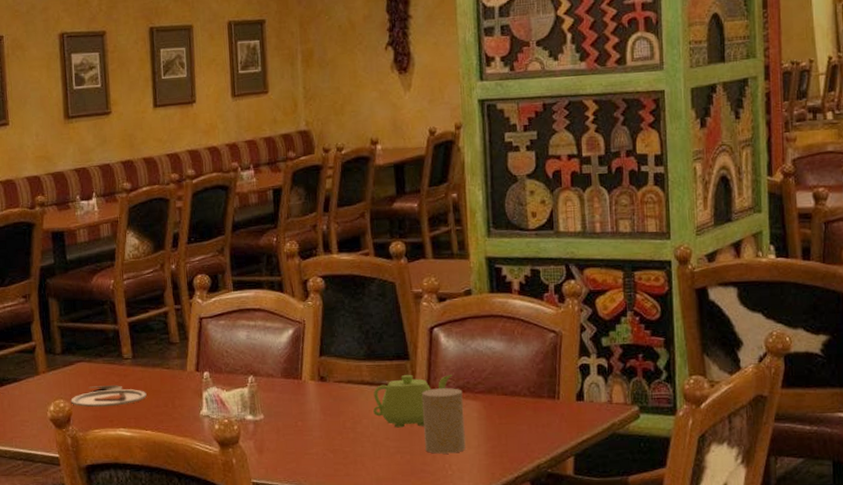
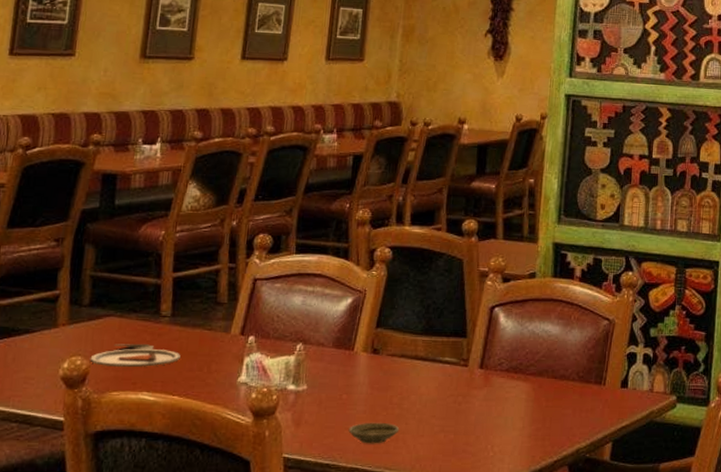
saucer: none [308,446,357,467] -> present [348,422,400,444]
teapot: present [373,374,453,428] -> none [423,352,507,406]
cup: present [422,388,466,454] -> none [470,368,515,435]

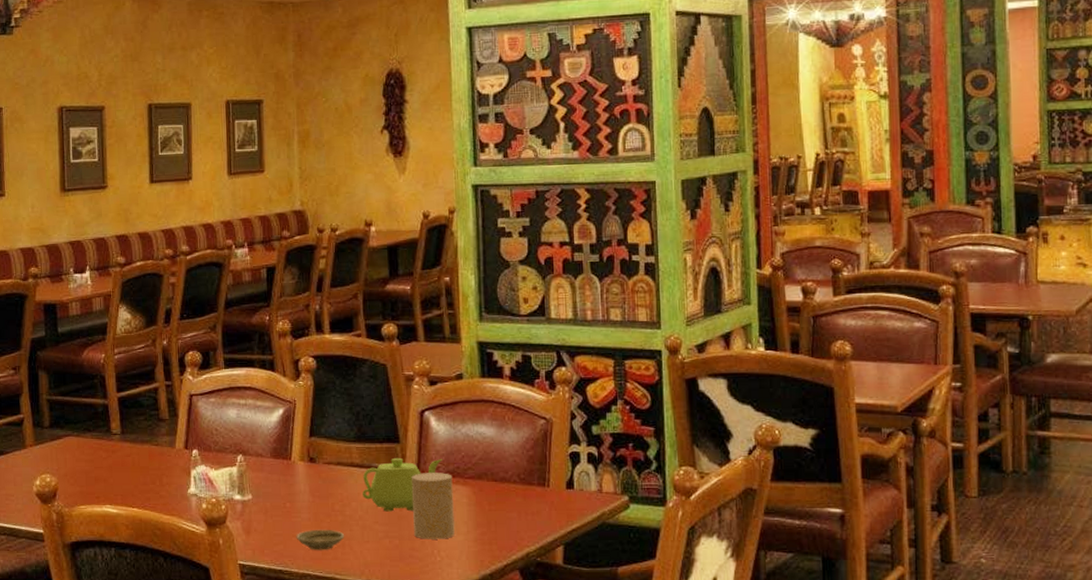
dinner plate: present [90,344,181,368] -> none [57,461,134,483]
teapot: none [423,352,507,406] -> present [362,457,443,512]
cup: none [470,368,515,435] -> present [412,473,455,539]

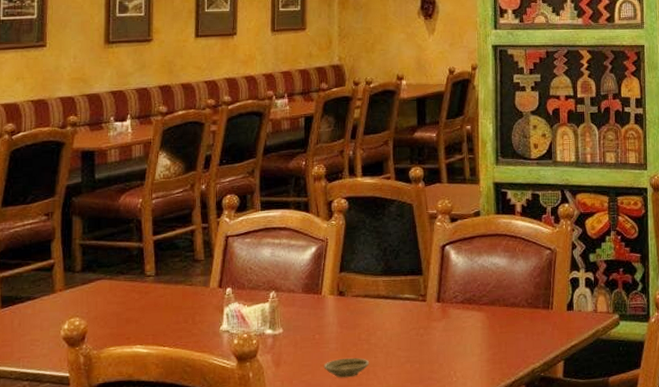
teapot: present [362,457,443,512] -> none [387,288,461,339]
cup: present [412,473,455,539] -> none [433,300,470,362]

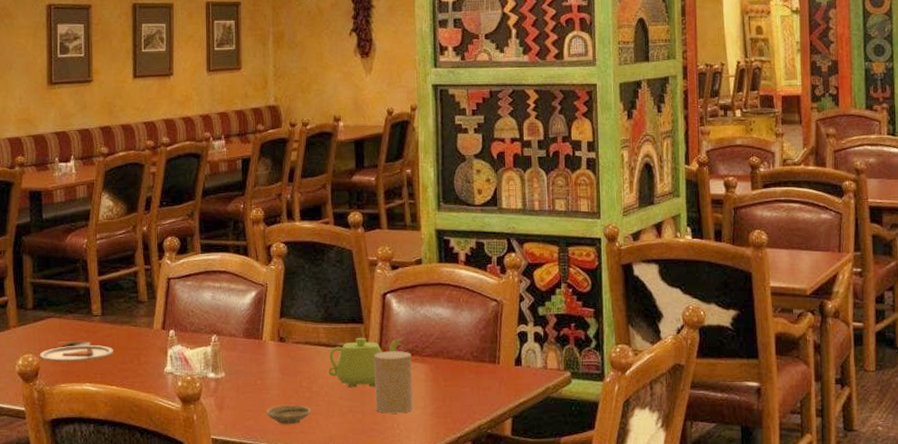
dinner plate: none [87,302,167,325] -> present [39,341,114,363]
teapot: none [387,288,461,339] -> present [328,337,403,388]
cup: none [433,300,470,362] -> present [374,351,413,414]

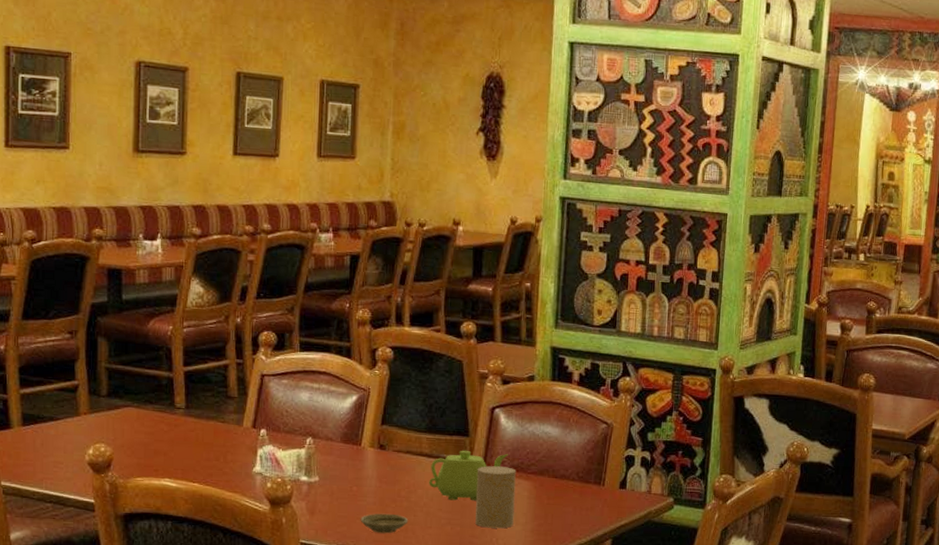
dinner plate: present [39,341,114,363] -> none [113,433,197,456]

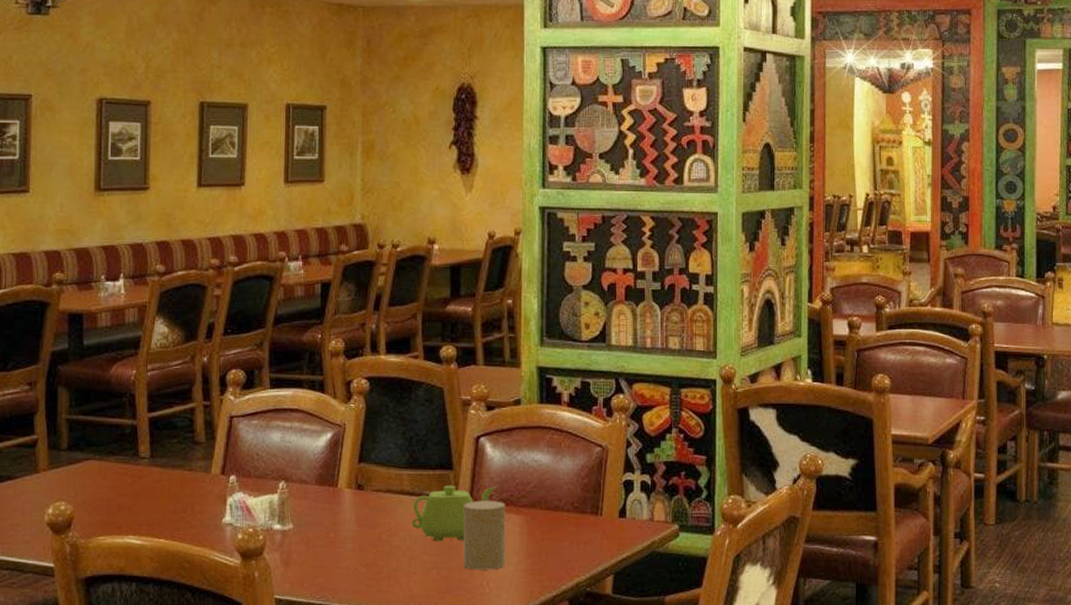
saucer: present [360,513,409,534] -> none [339,560,391,583]

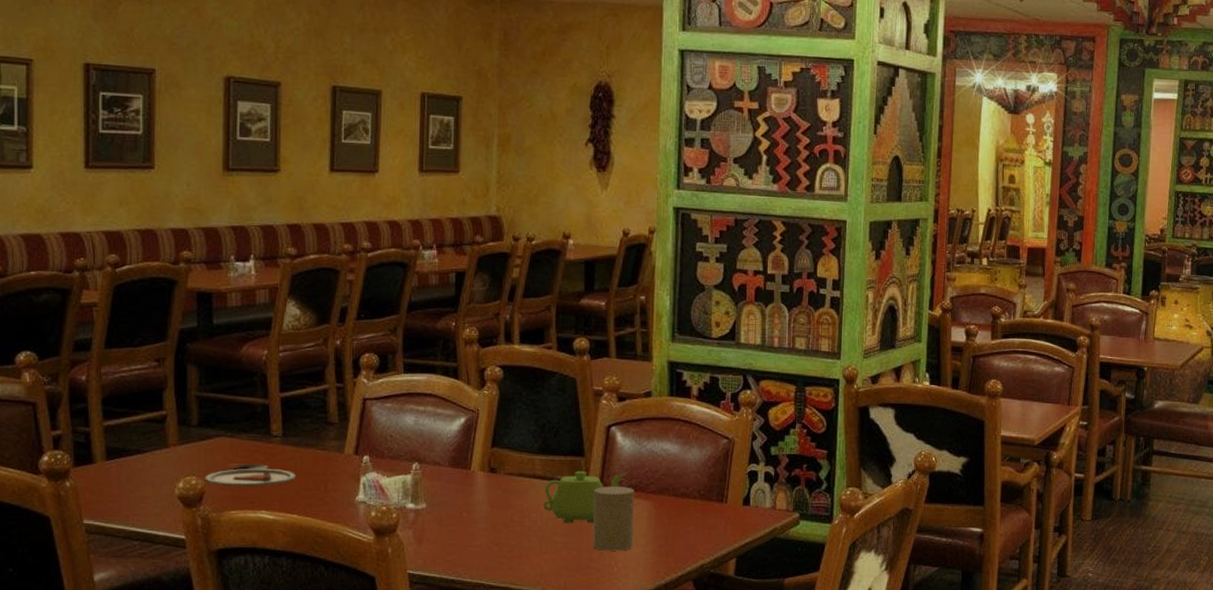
dinner plate: none [73,487,163,512] -> present [205,463,296,487]

